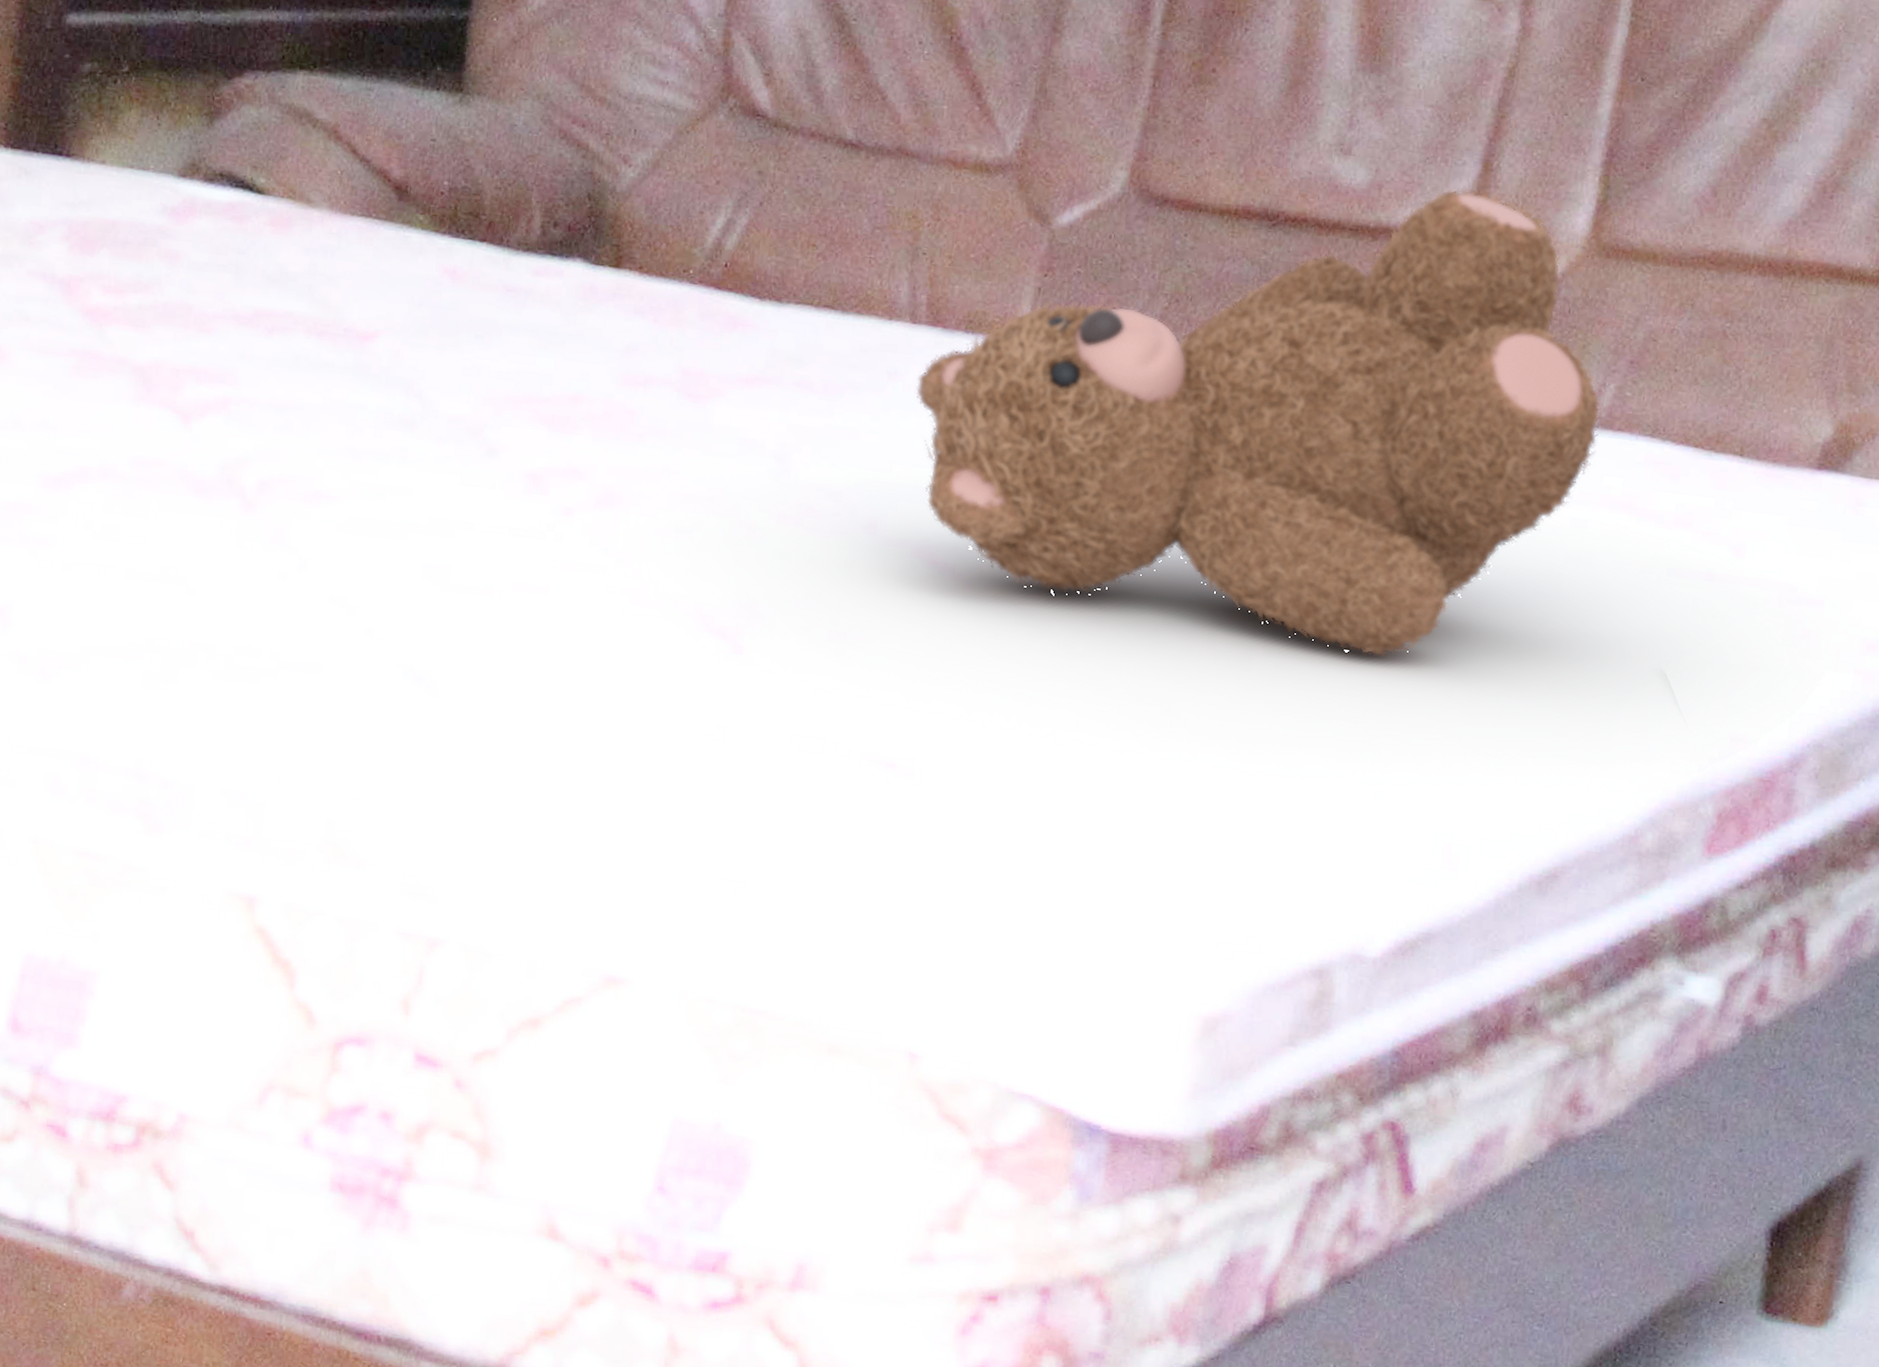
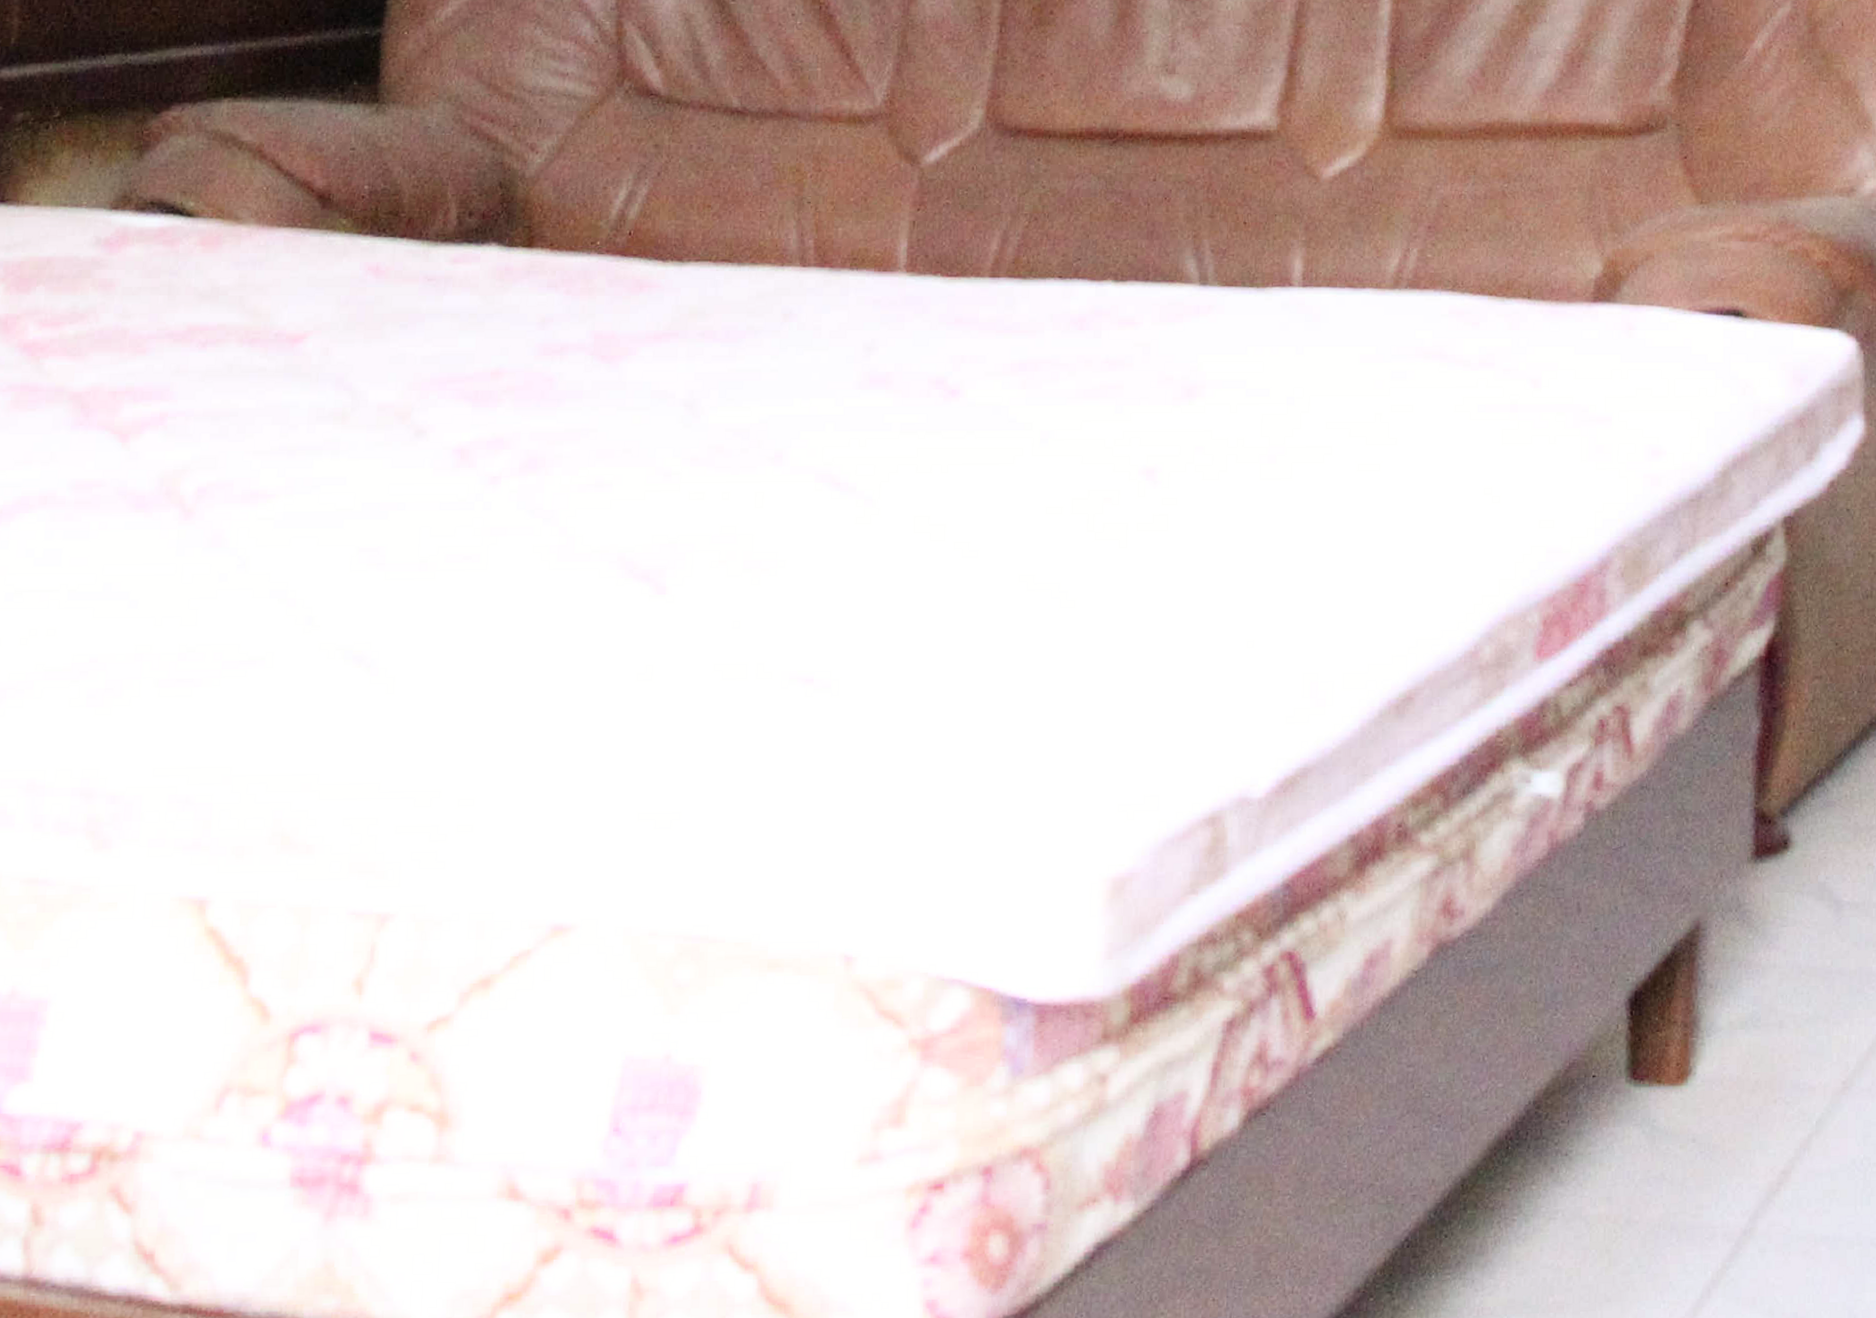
teddy bear: present [915,188,1603,656] -> none [809,92,1409,518]

